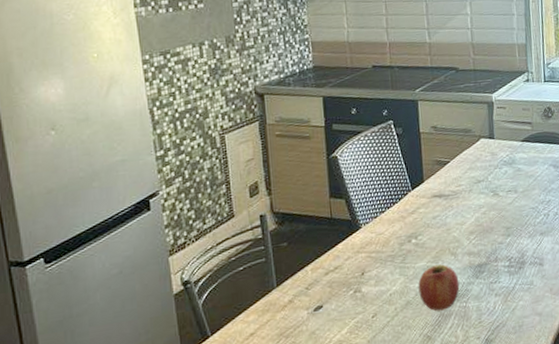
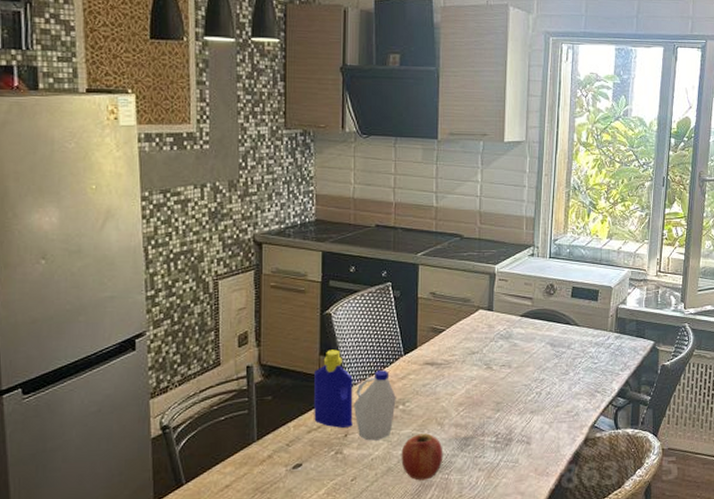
bottle: none [326,191,409,277] -> present [314,349,396,441]

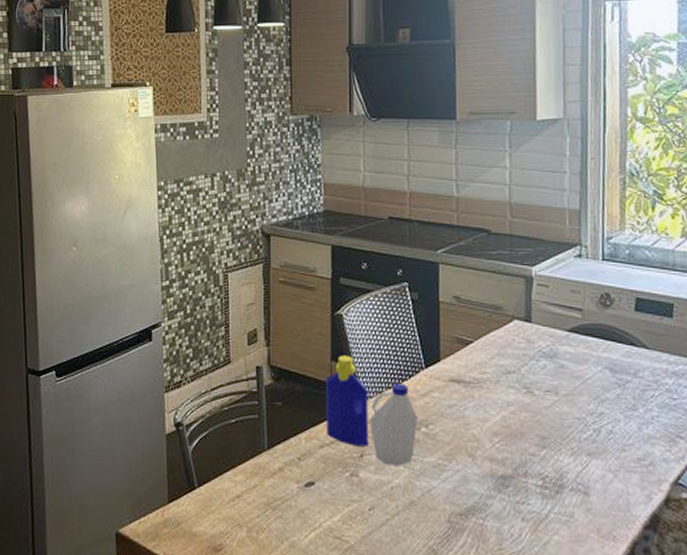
fruit: present [401,433,443,481] -> none [425,464,477,523]

